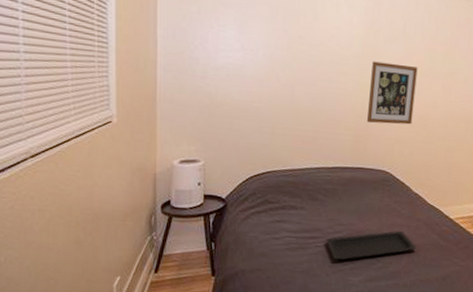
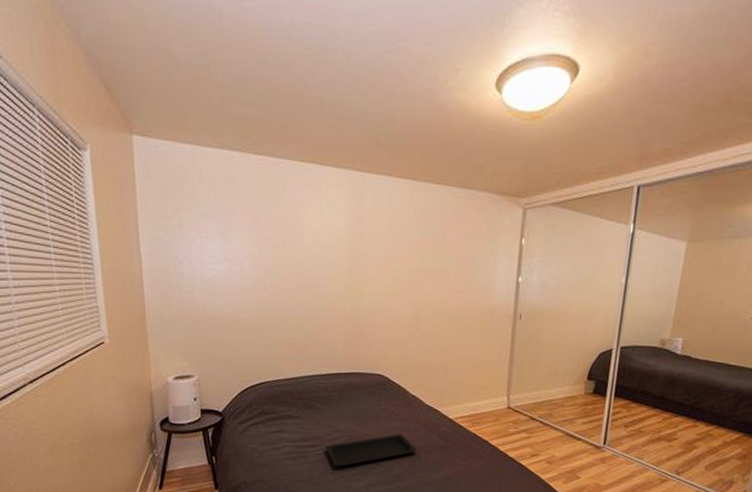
wall art: present [367,61,418,125] -> none [358,263,407,327]

